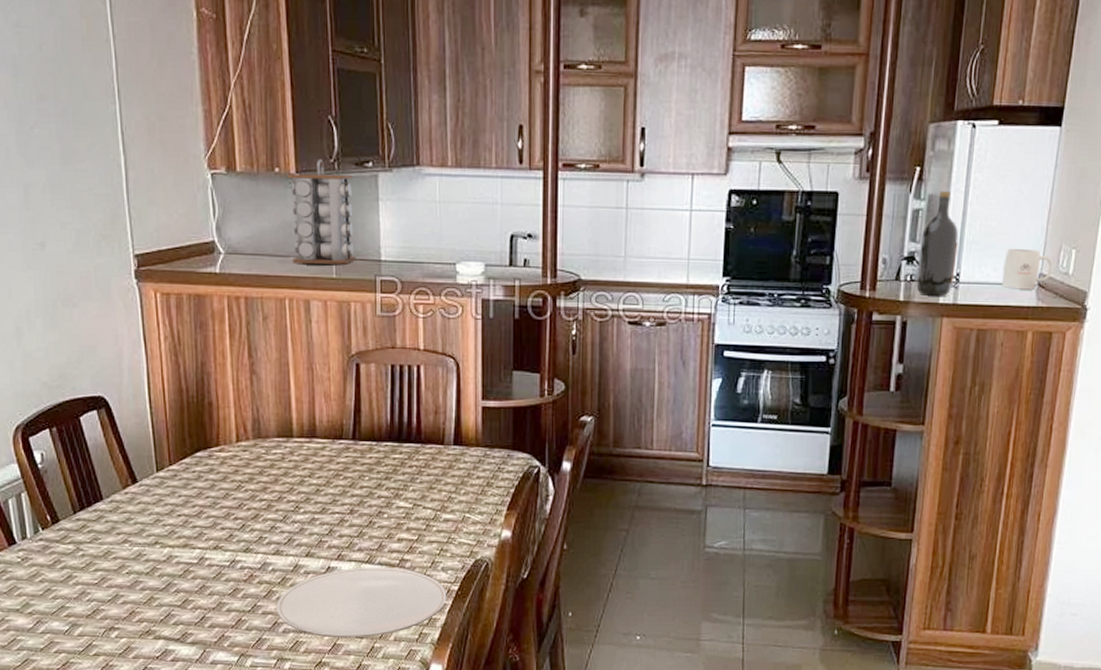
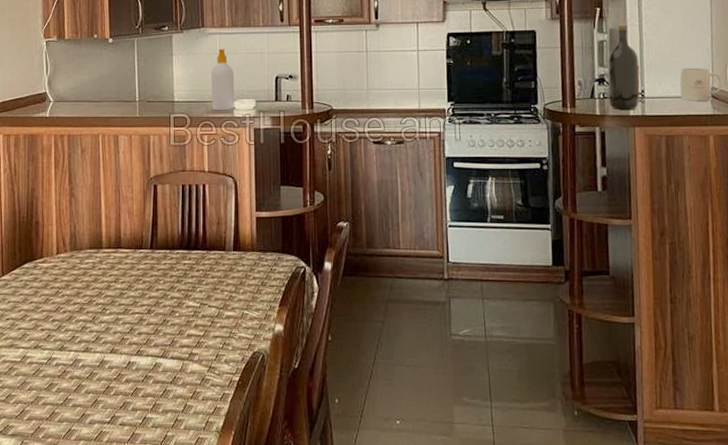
plate: present [276,567,447,638] -> none [84,361,230,428]
spice rack: present [288,158,356,266] -> none [104,26,155,108]
soap bottle: none [428,195,458,276] -> present [211,49,235,111]

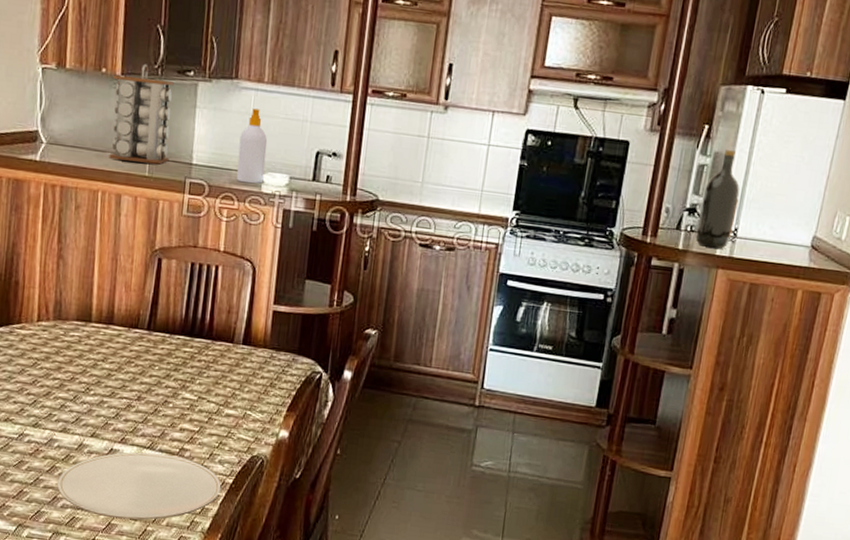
plate: none [84,361,230,428] -> present [57,452,222,520]
spice rack: none [104,26,155,108] -> present [109,63,174,165]
mug: present [679,67,722,101] -> none [777,209,827,251]

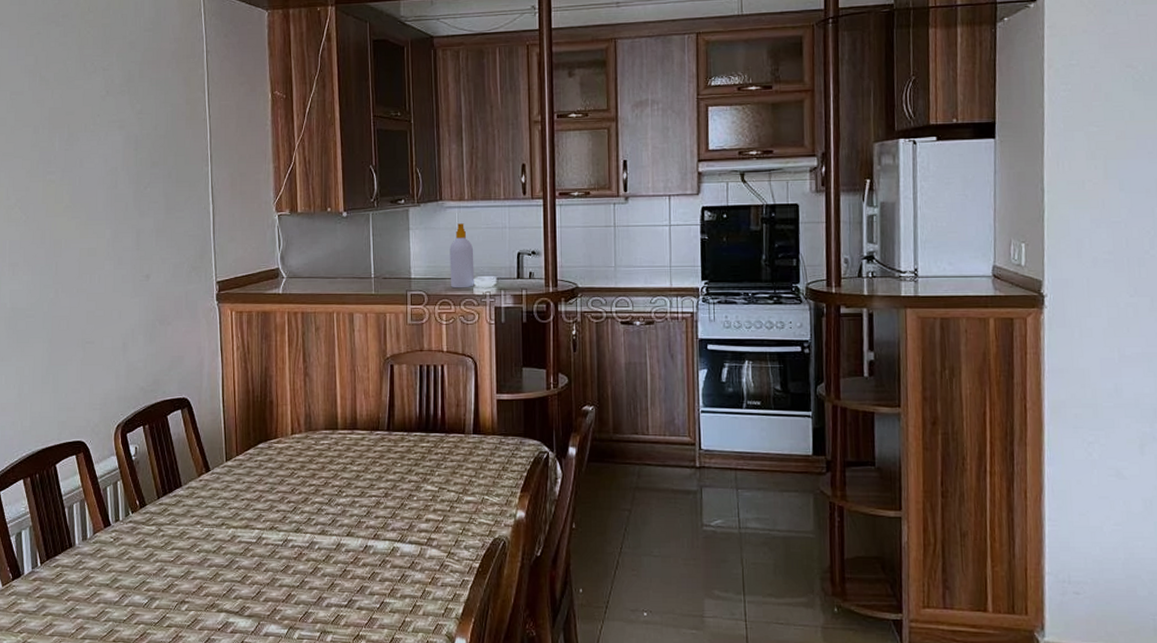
plate: present [57,452,222,520] -> none [321,545,469,613]
spice rack: present [109,63,174,165] -> none [338,199,391,284]
wine bottle: present [695,150,740,249] -> none [877,199,913,290]

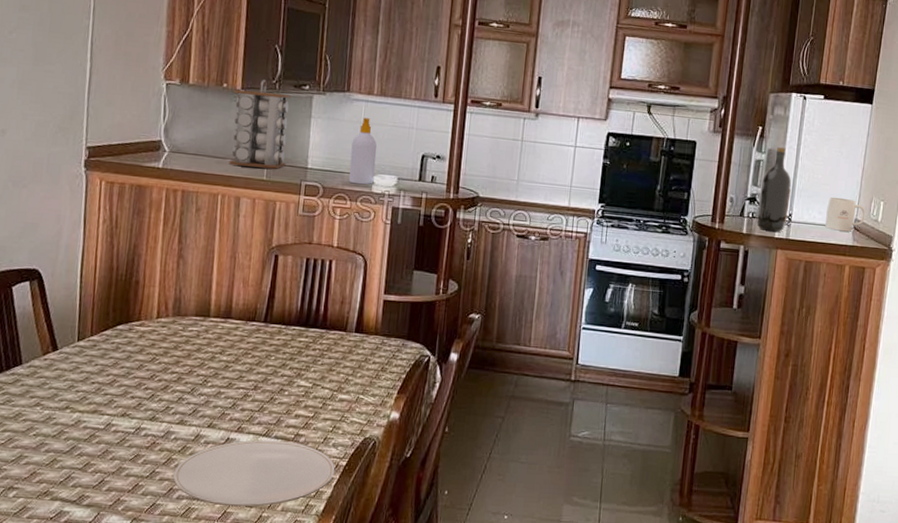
plate: none [321,545,469,613] -> present [173,440,336,507]
spice rack: none [338,199,391,284] -> present [229,79,291,170]
wine bottle: none [877,199,913,290] -> present [757,147,792,232]
mug: none [957,244,1005,281] -> present [825,196,866,232]

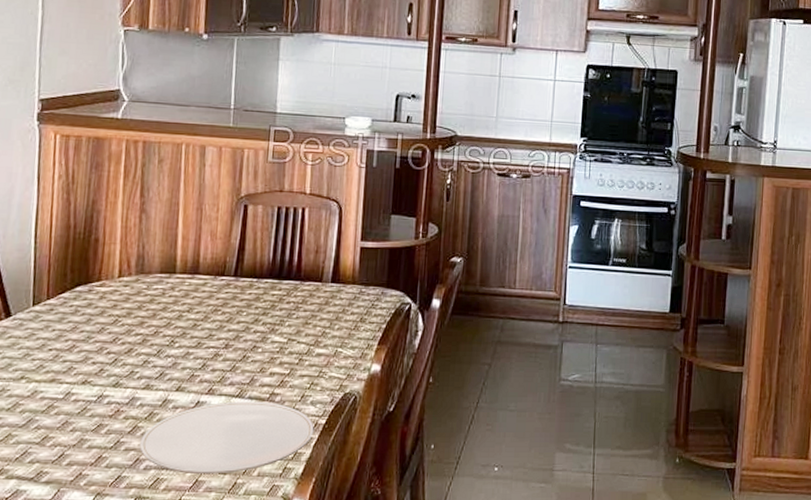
spice rack: present [229,79,291,170] -> none [193,22,257,116]
soap bottle: present [348,118,377,185] -> none [320,58,349,128]
wine bottle: present [757,147,792,232] -> none [742,74,775,159]

